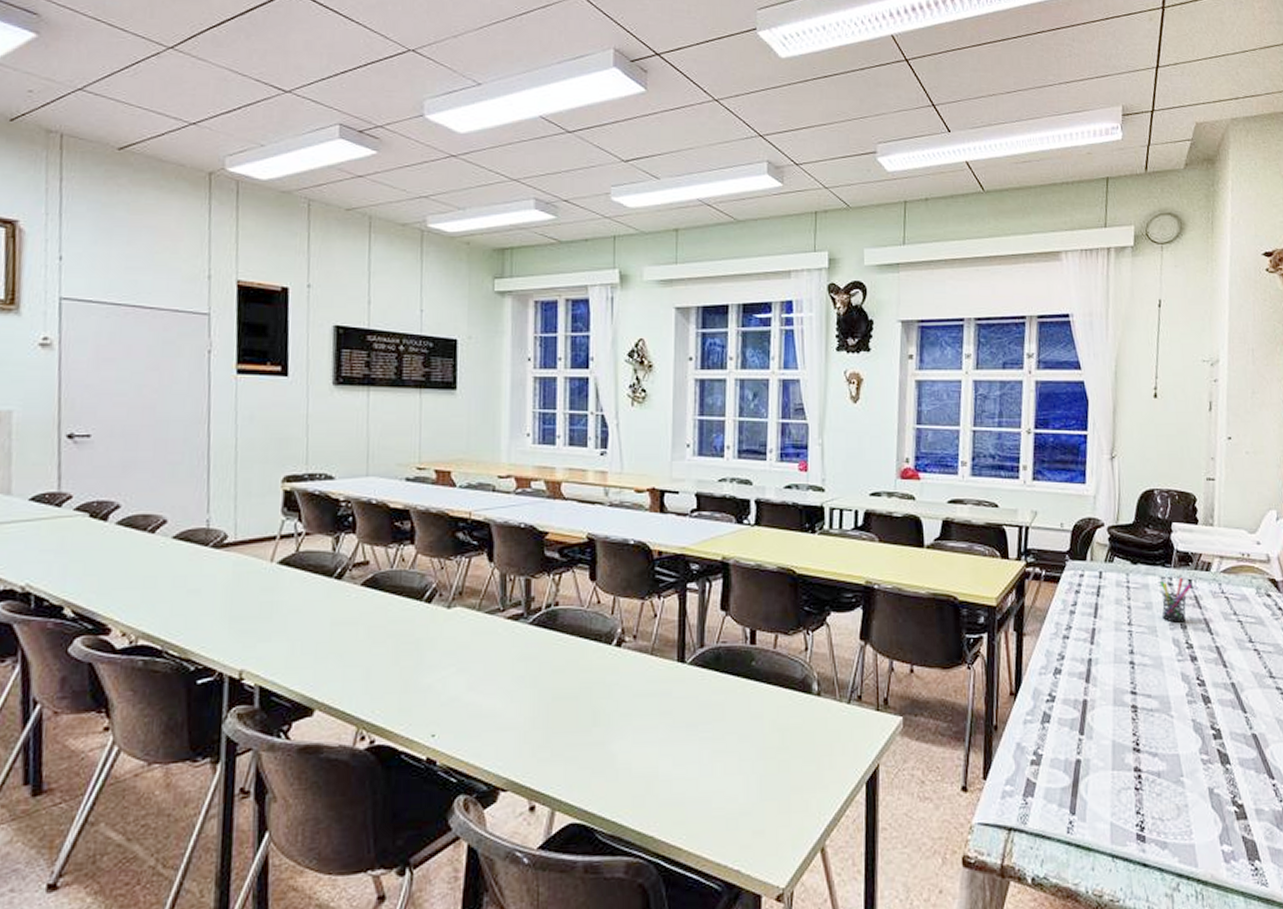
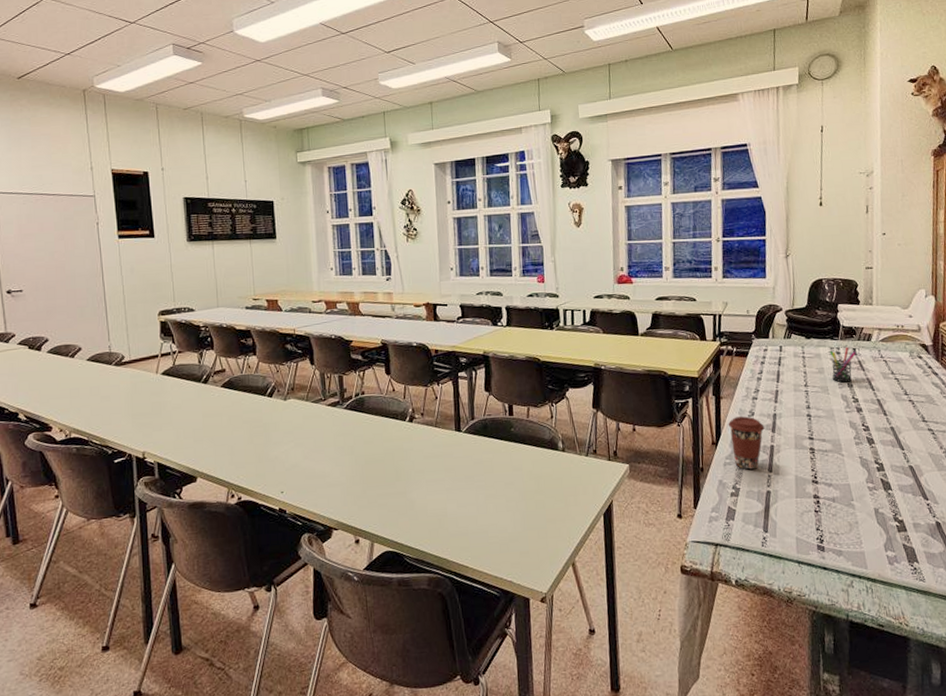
coffee cup: none [1031,660,1077,731] -> present [728,416,765,470]

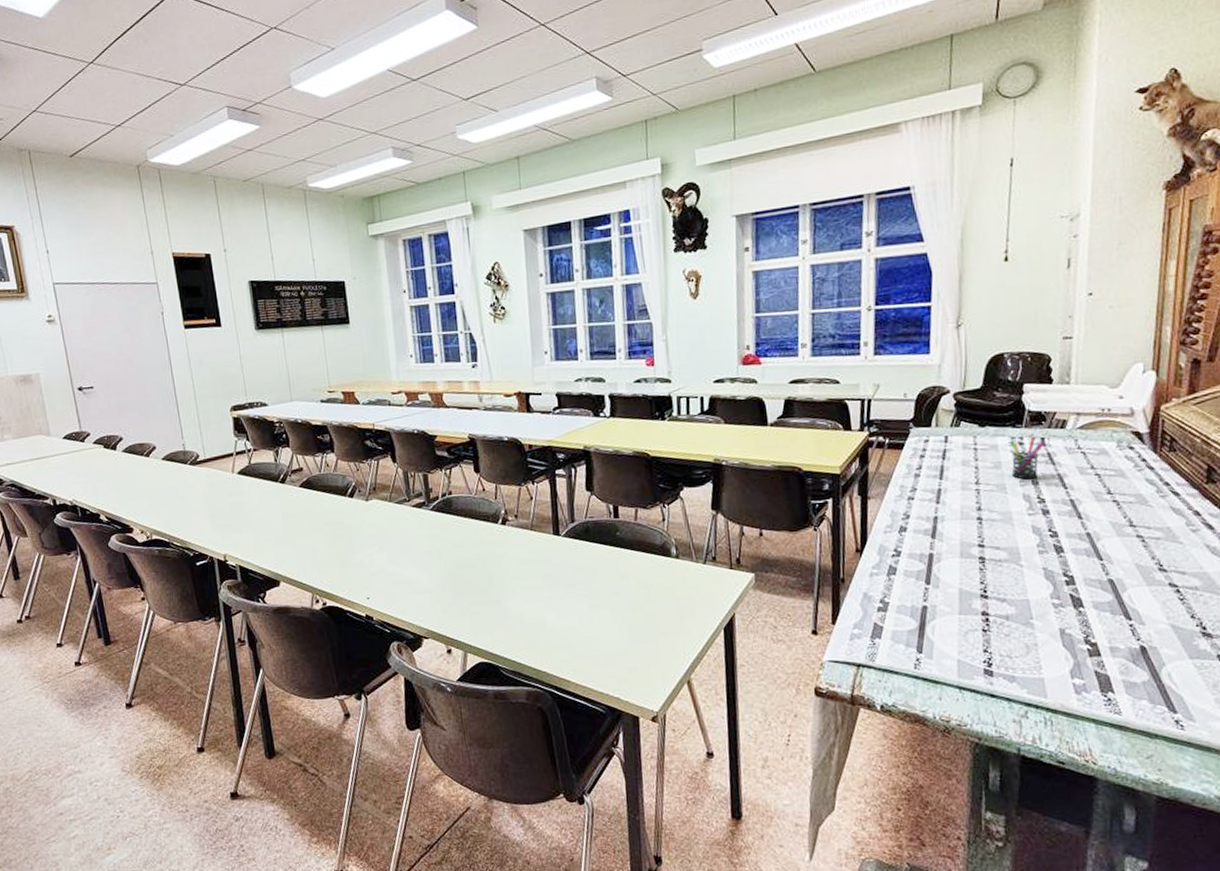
coffee cup: present [728,416,765,470] -> none [876,519,922,582]

